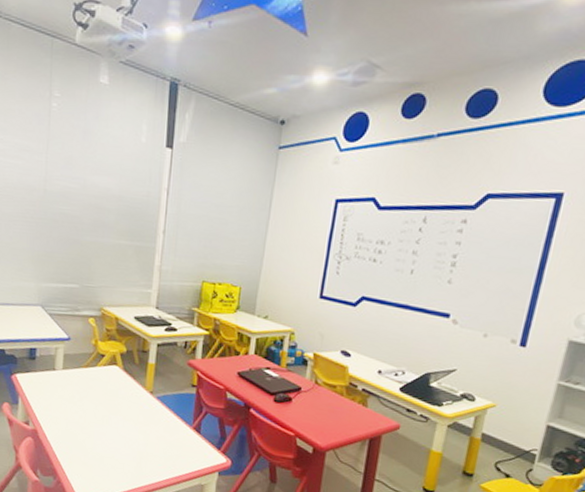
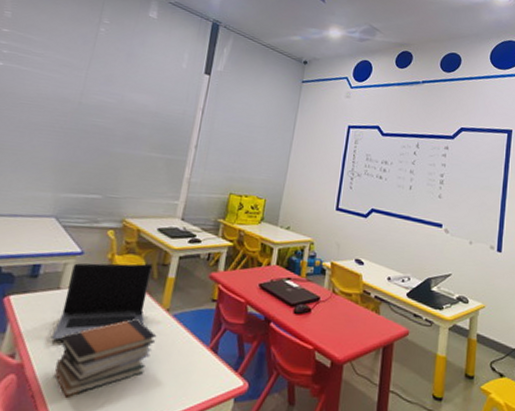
laptop computer: none [55,348,134,413] -> present [52,263,153,341]
book stack: none [62,398,144,459] -> present [54,318,157,397]

